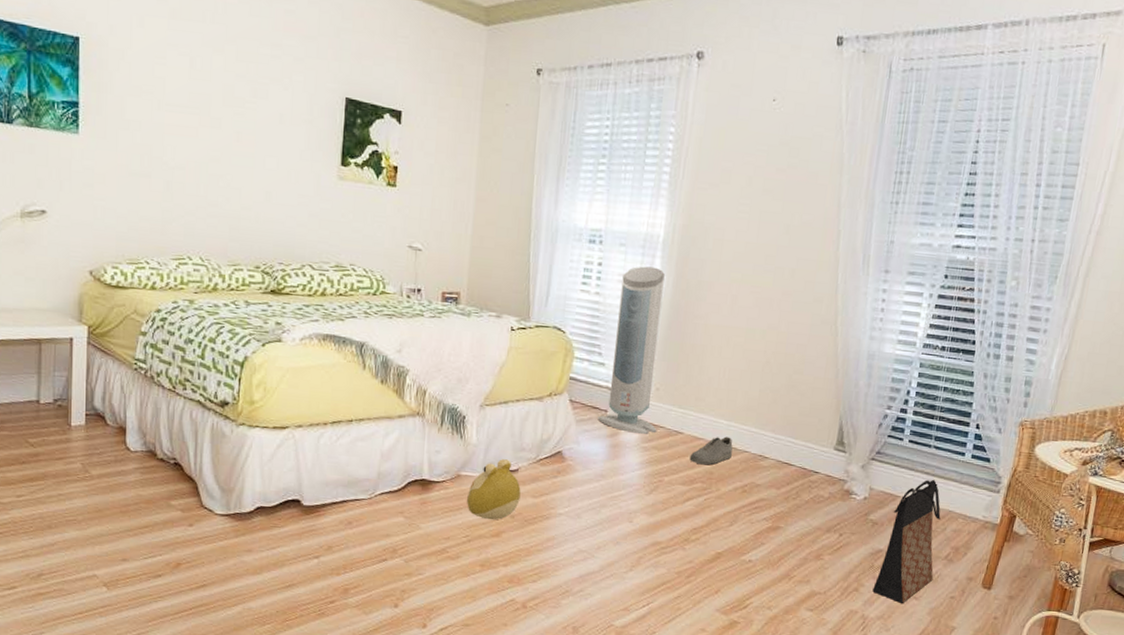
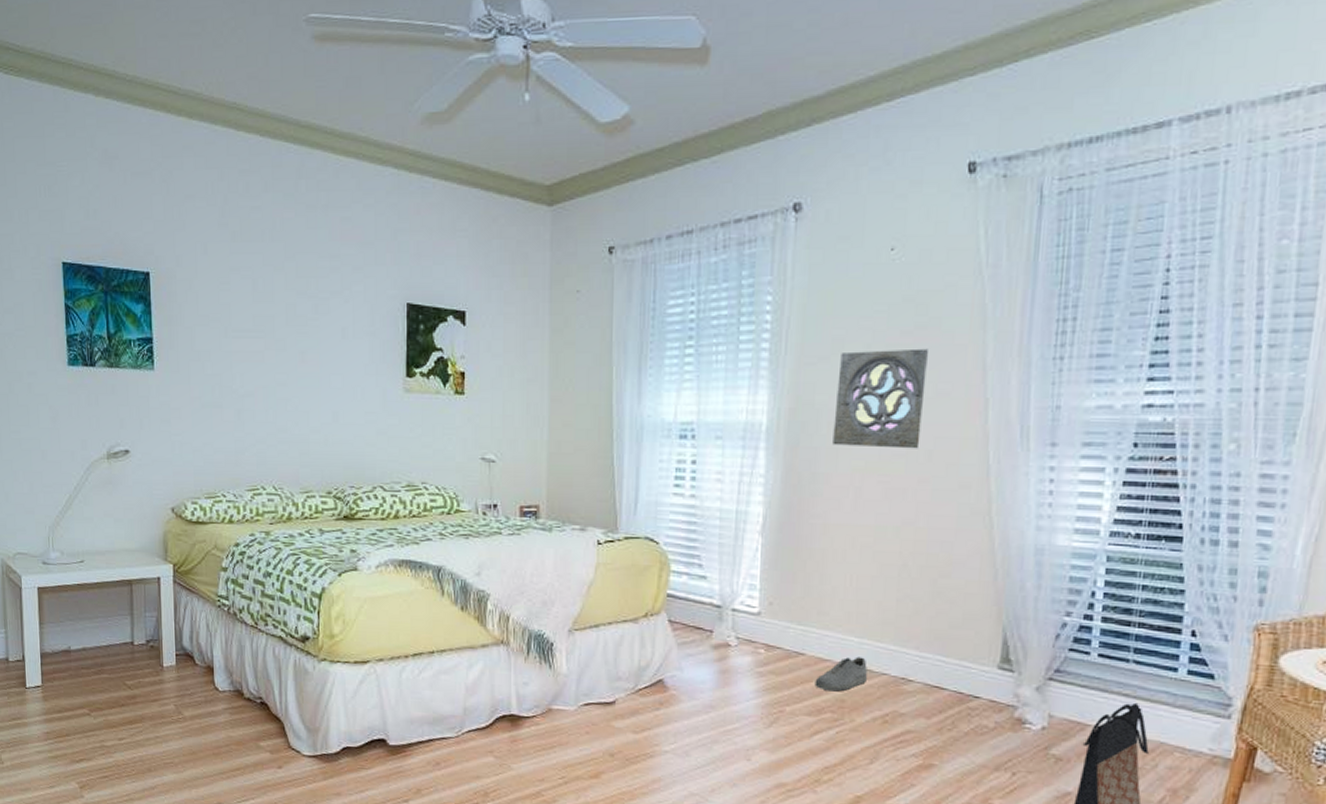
plush toy: present [467,459,521,520] -> none [561,690,619,760]
air purifier: present [598,266,665,434] -> none [702,461,773,657]
wall ornament: none [716,181,798,267] -> present [832,348,930,449]

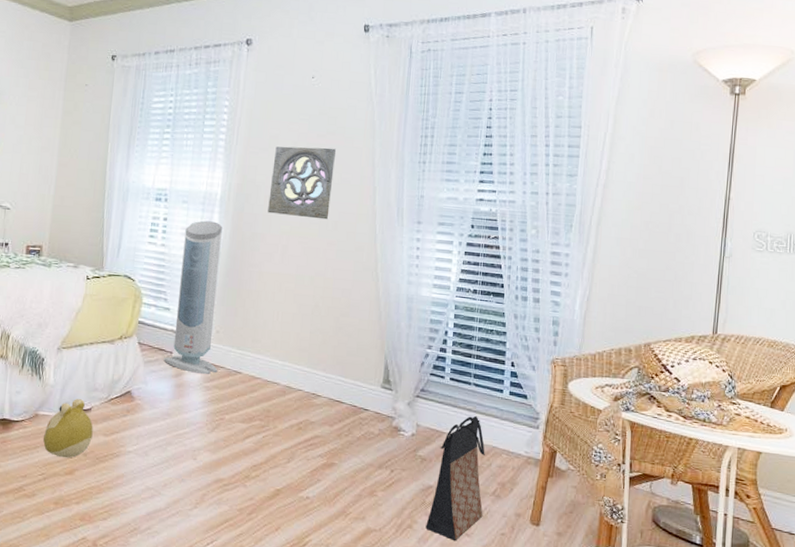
plush toy: none [561,690,619,760] -> present [43,399,93,458]
air purifier: none [702,461,773,657] -> present [164,220,222,374]
shoe: present [815,656,867,692] -> none [248,376,288,404]

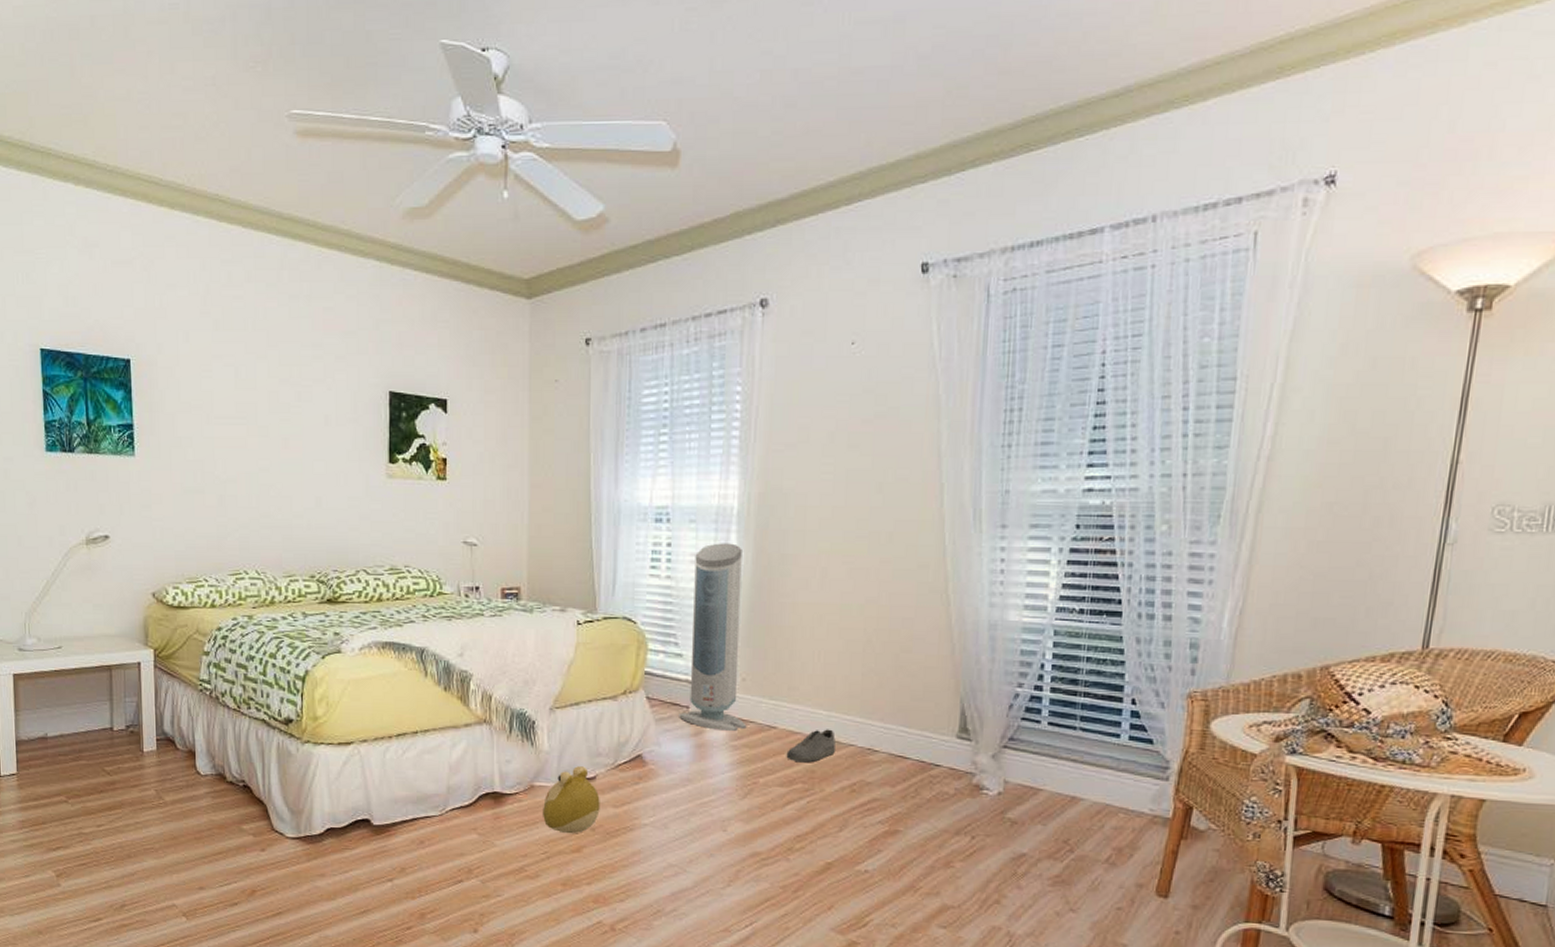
shoe: none [248,376,288,404] -> present [786,729,836,763]
wall ornament: present [268,146,337,220] -> none [800,436,889,531]
bag: present [425,415,485,540] -> none [1018,767,1096,917]

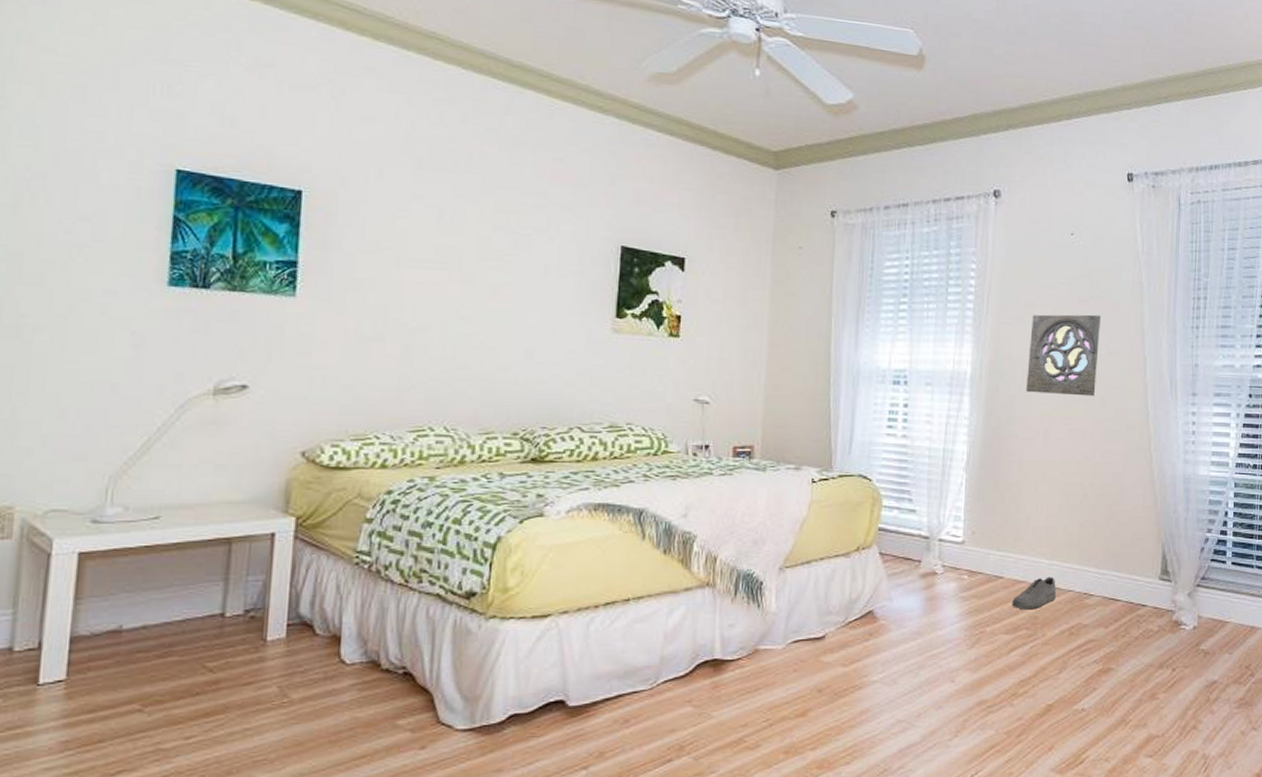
plush toy: present [543,766,600,834] -> none [767,626,829,698]
air purifier: present [679,543,747,731] -> none [911,405,976,582]
wall ornament: none [800,436,889,531] -> present [1026,314,1102,397]

